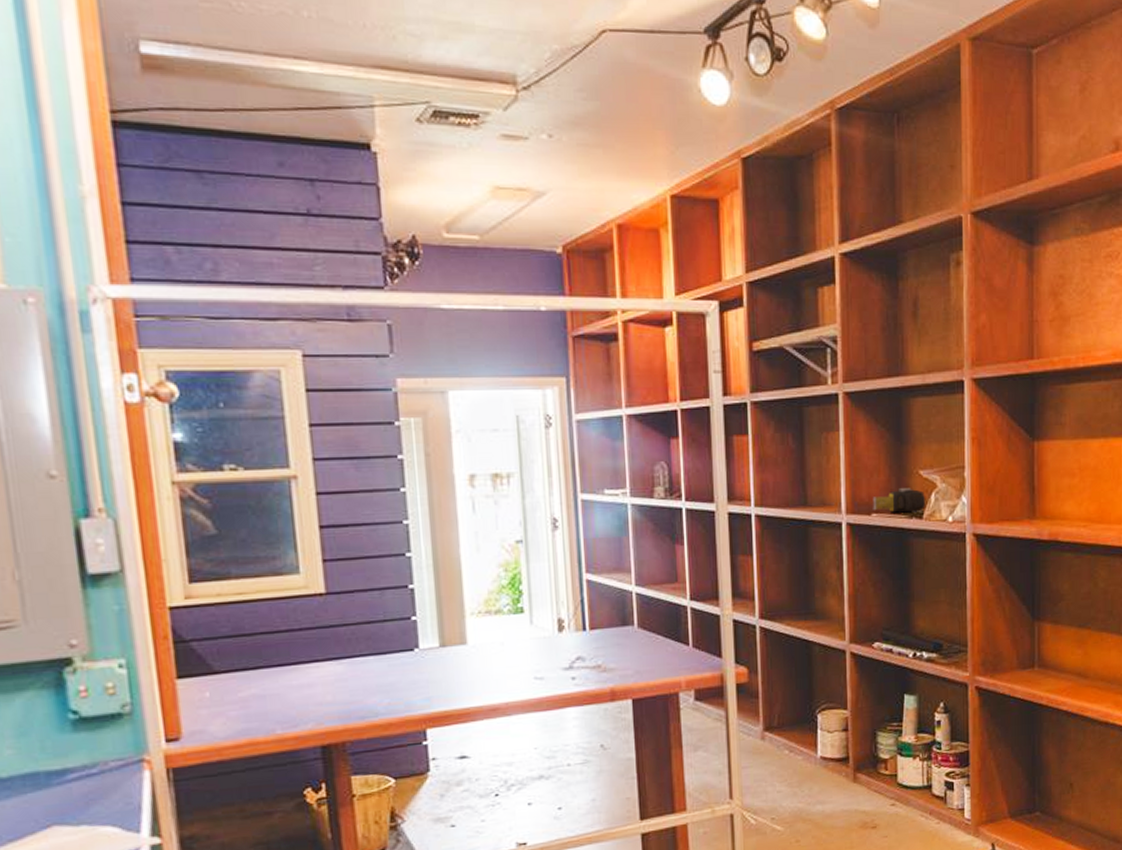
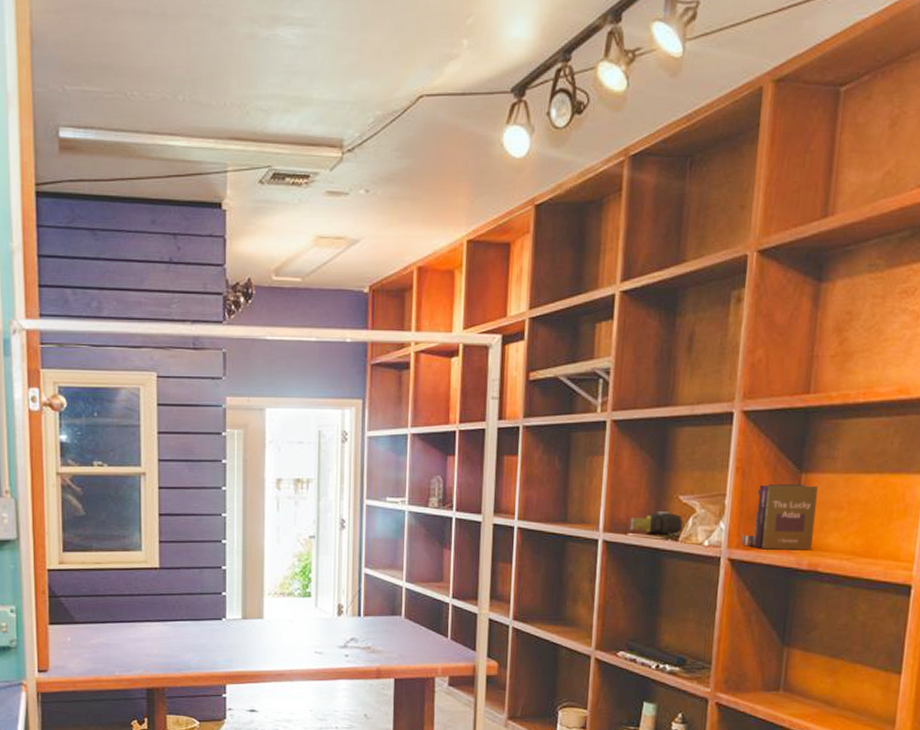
books: none [984,452,1050,522] -> present [741,484,818,550]

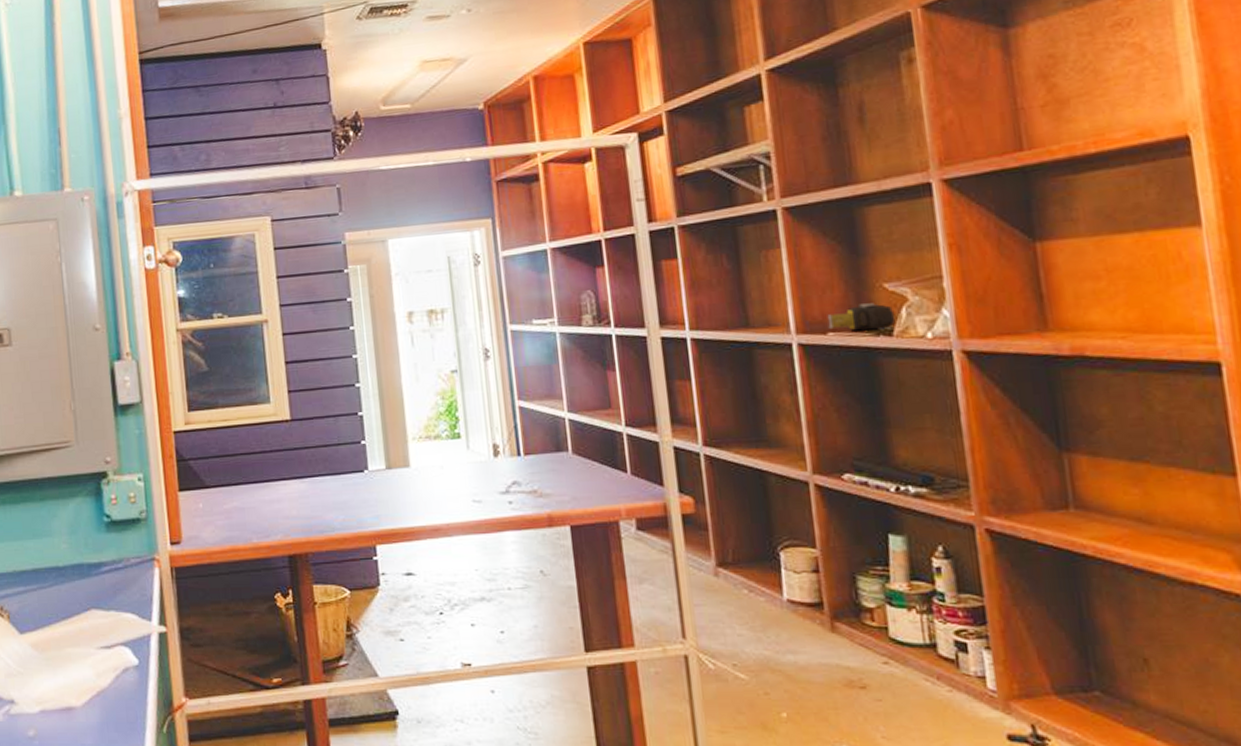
books: present [741,484,818,550] -> none [973,254,1070,336]

